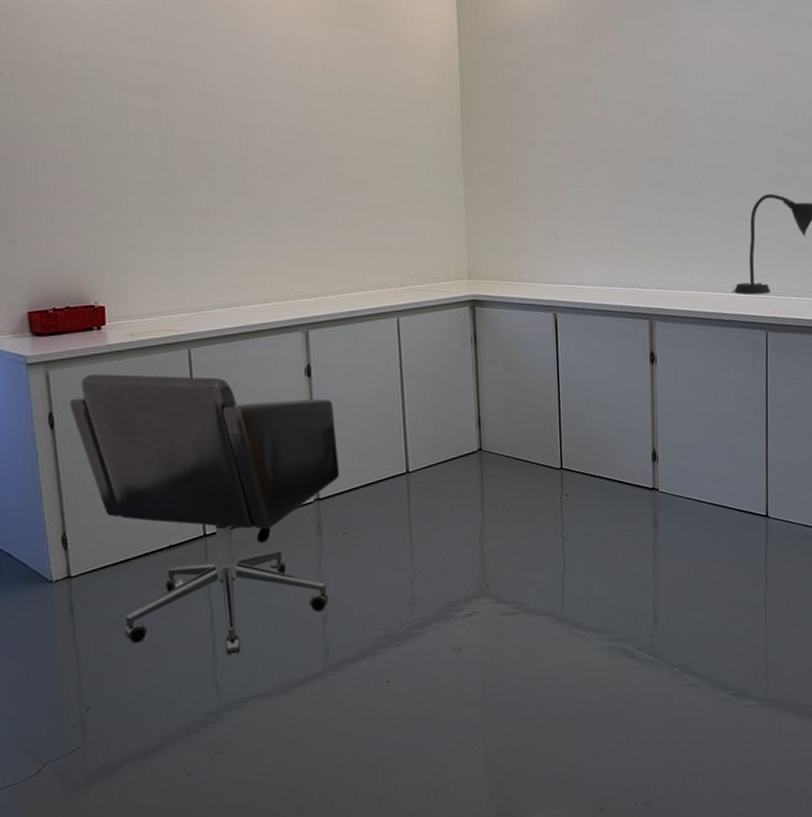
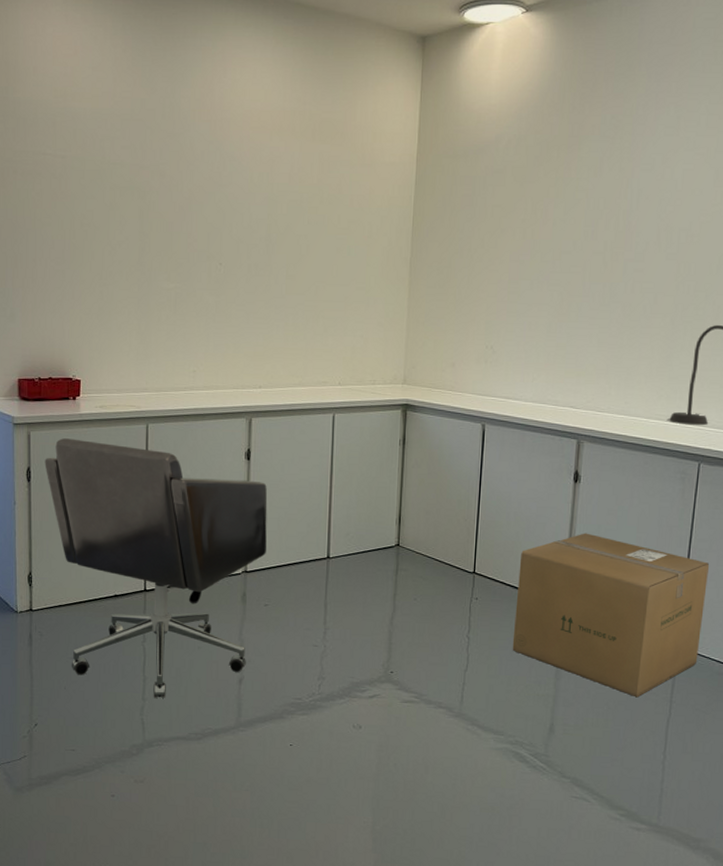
box: none [606,413,787,574] -> present [512,533,709,698]

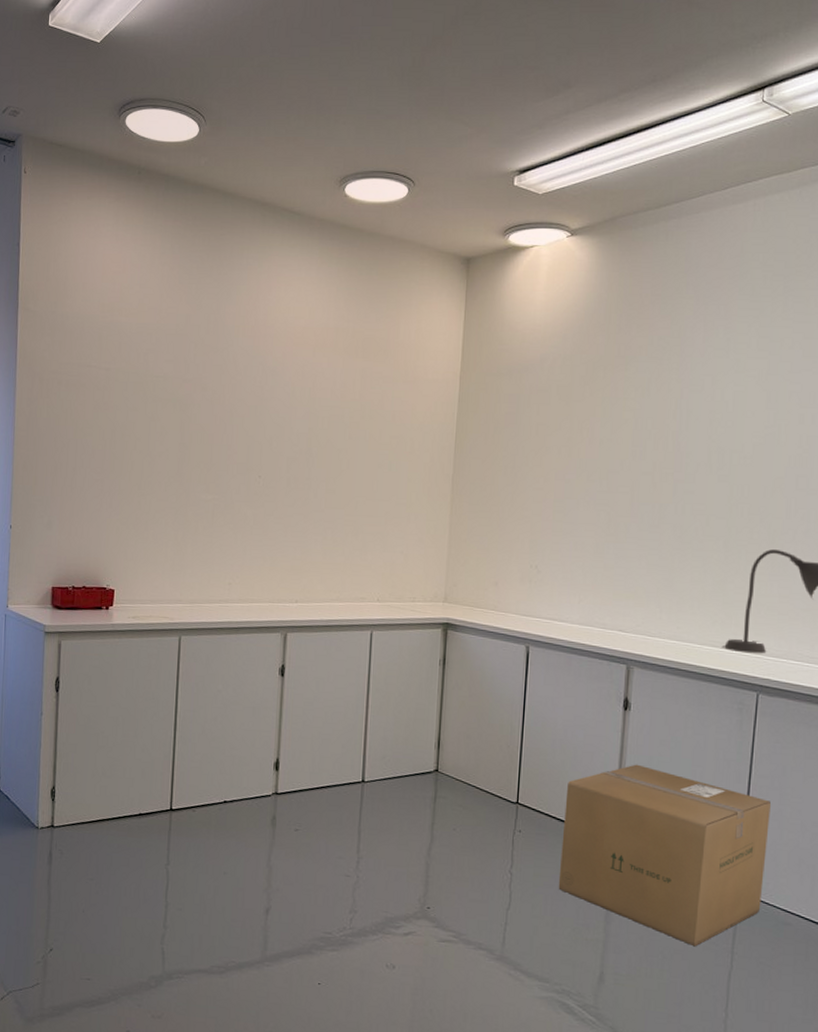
office chair: present [44,438,268,698] -> none [74,648,301,927]

